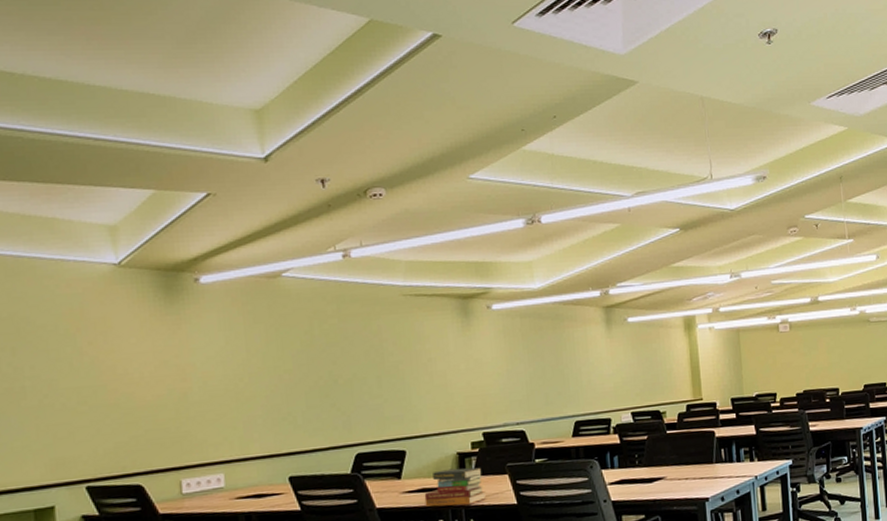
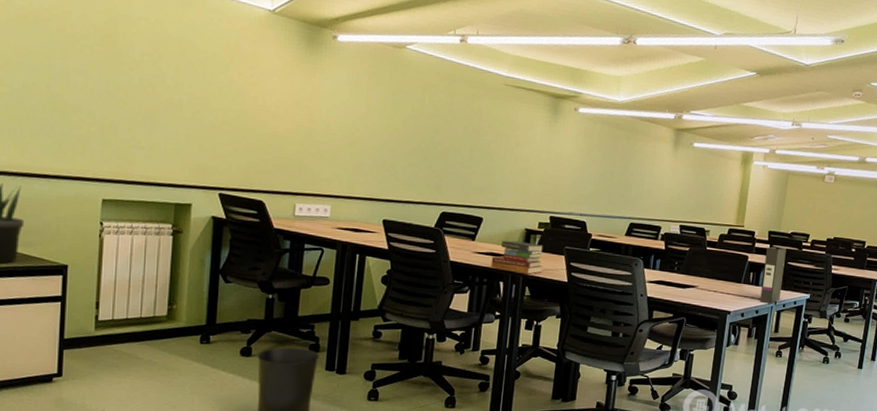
binder: none [733,413,761,481] -> present [759,246,787,304]

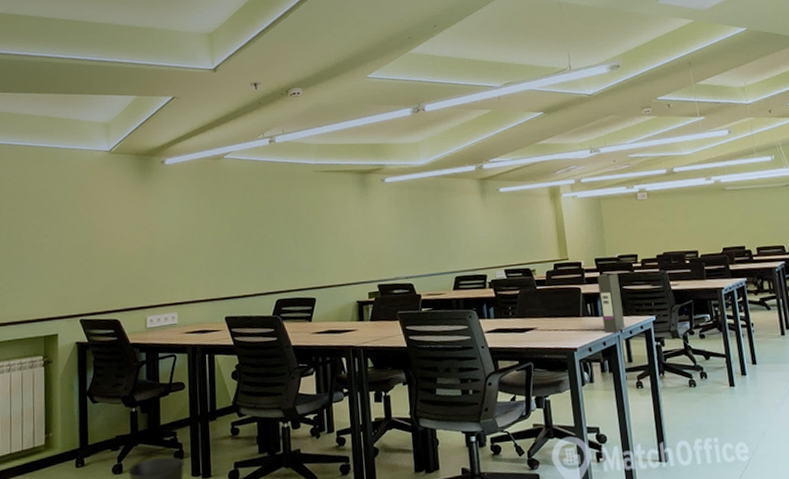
books: present [490,240,543,274] -> none [330,314,380,347]

